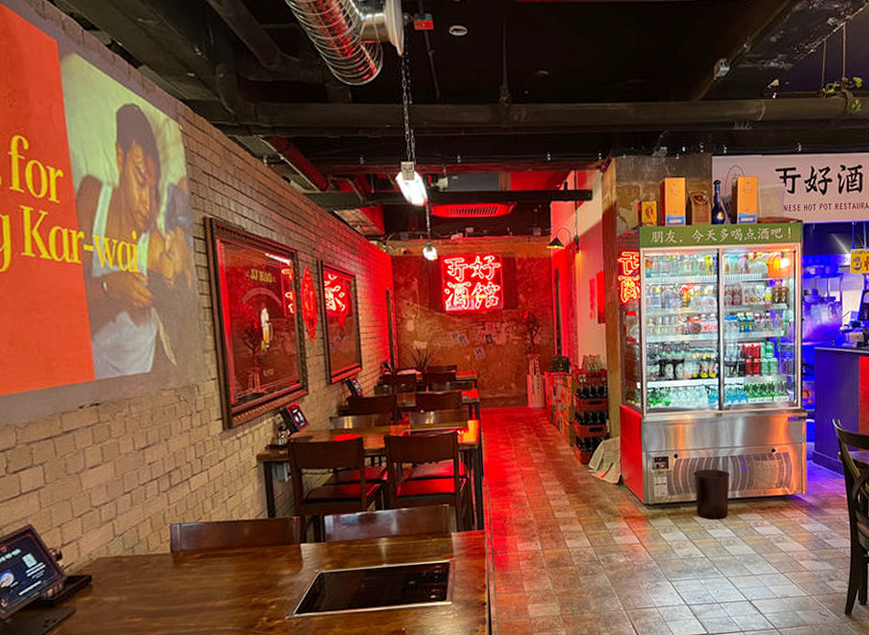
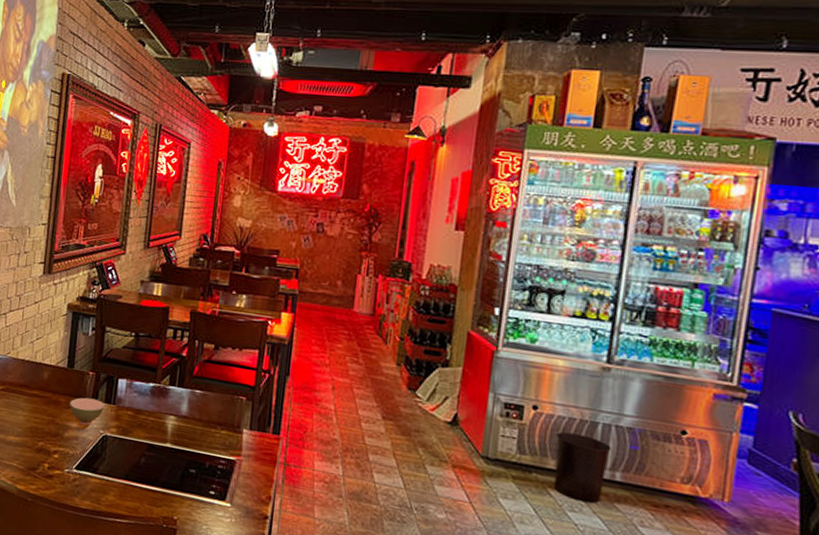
bowl: none [277,541,315,570] -> present [69,397,105,426]

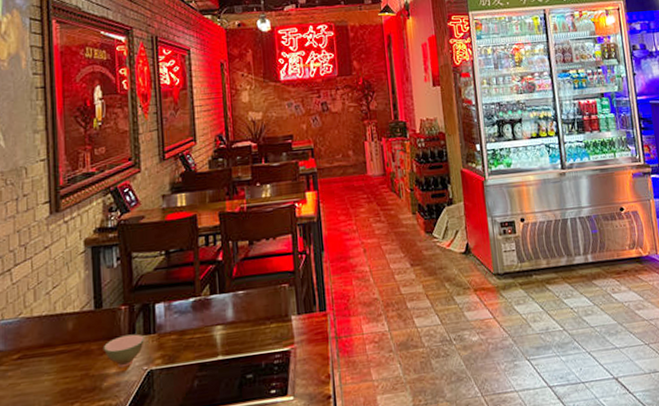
waste bin: present [554,431,611,504] -> none [542,232,583,289]

